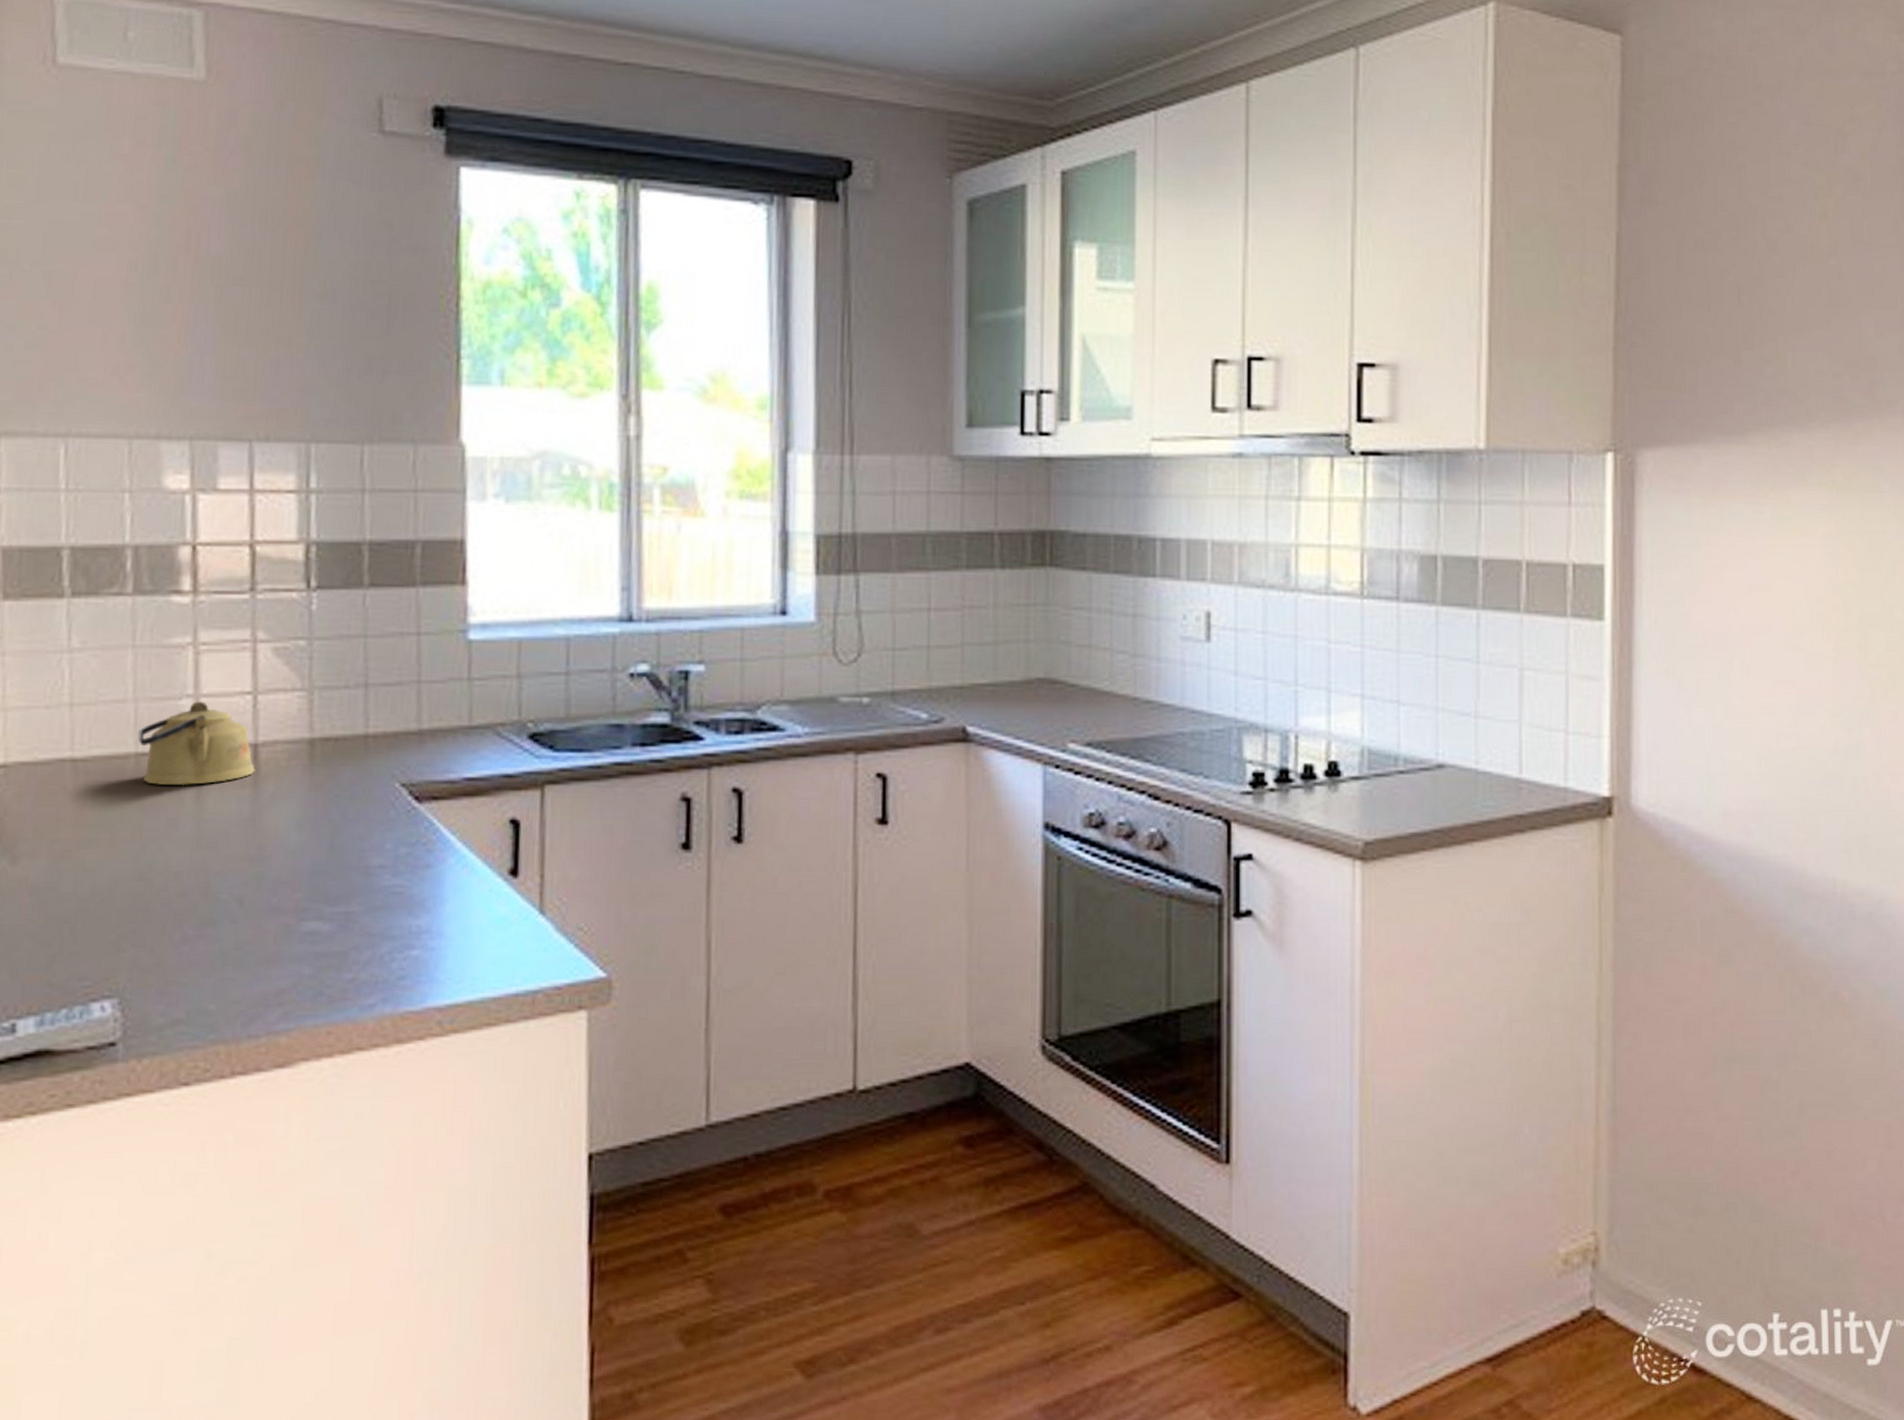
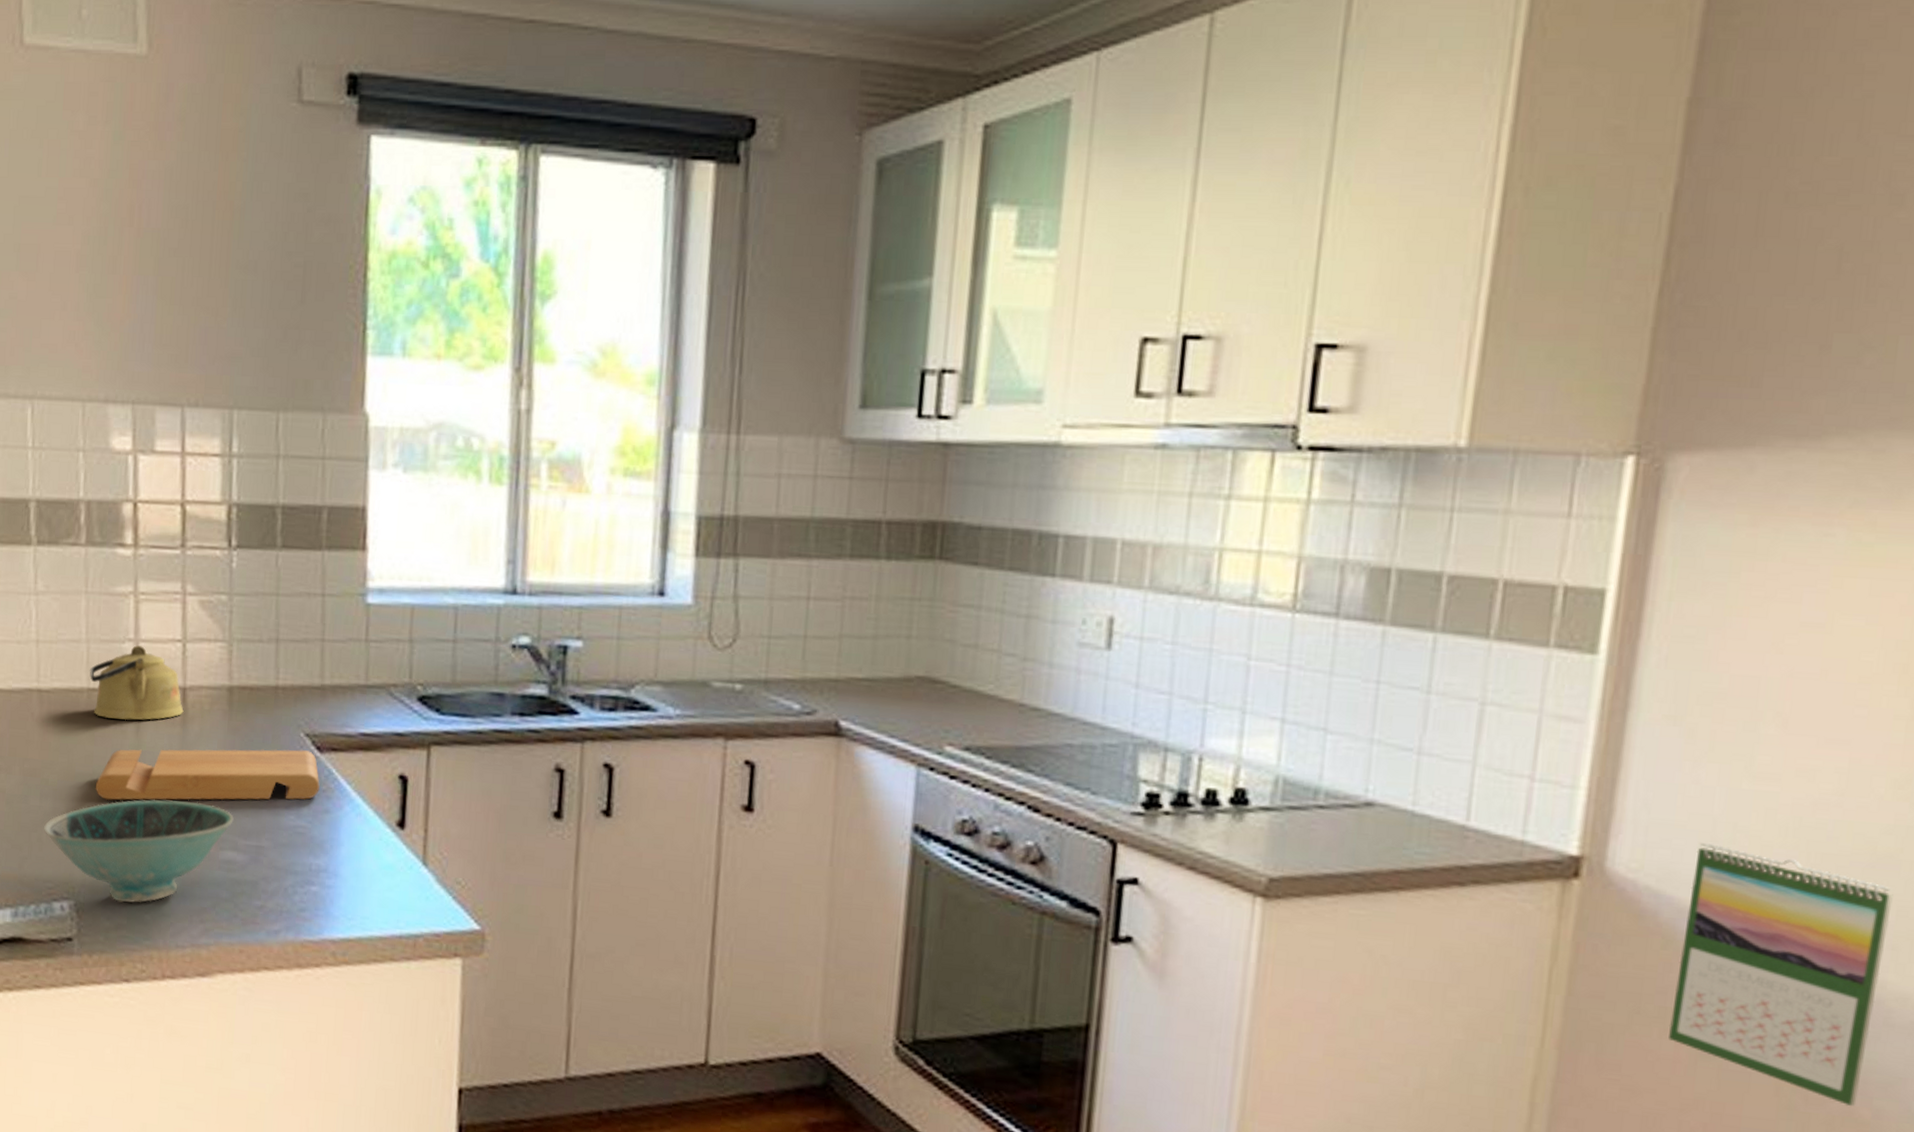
bowl: none [79,870,318,994] -> present [44,799,234,903]
cutting board: none [145,802,419,877] -> present [95,749,320,801]
calendar: none [1696,776,1842,992] -> present [1669,843,1894,1107]

